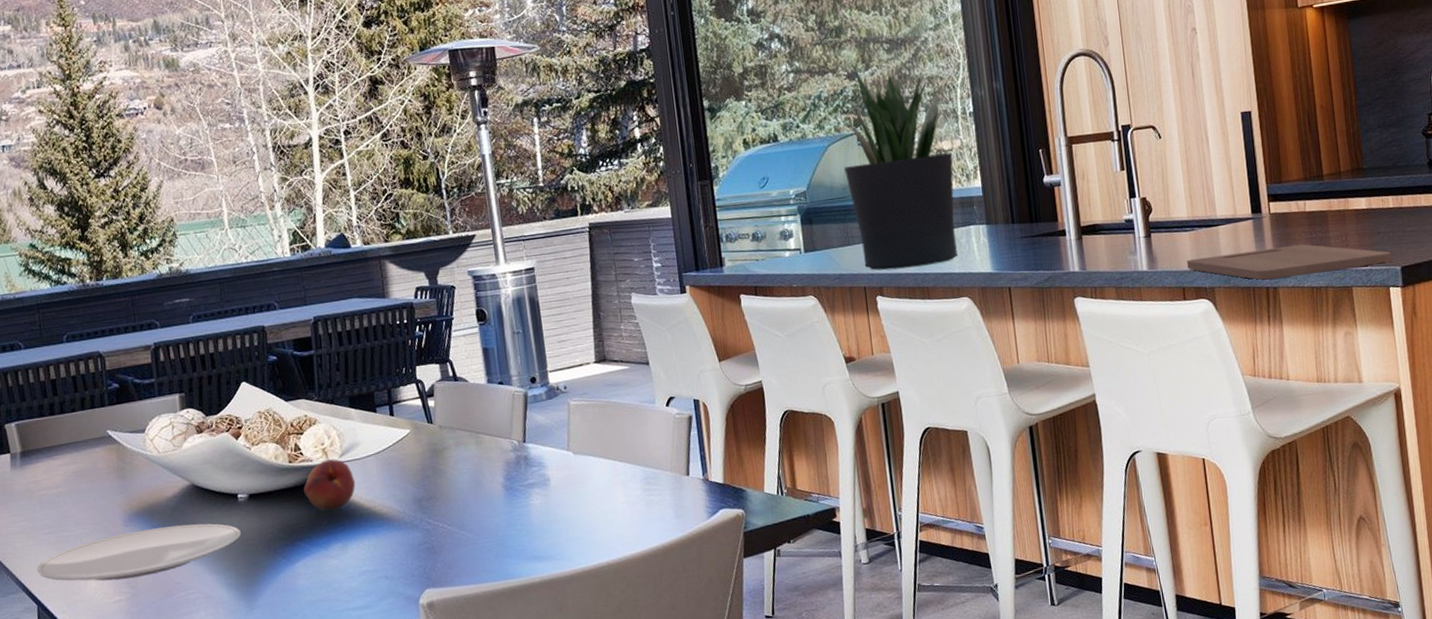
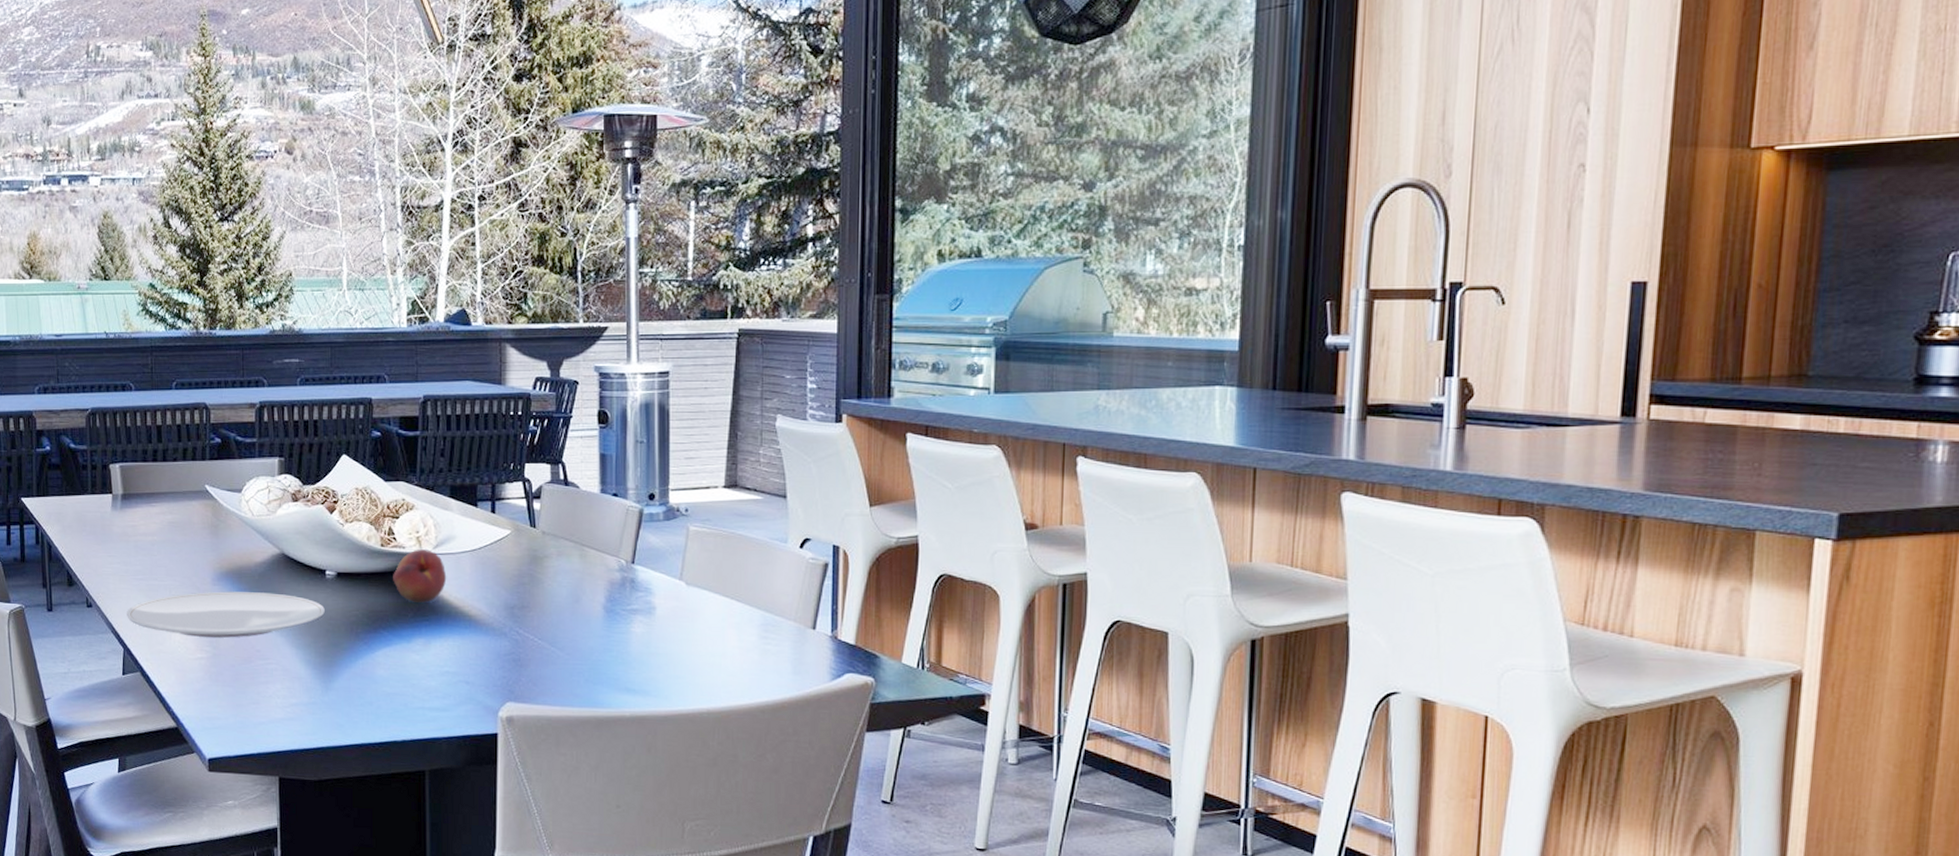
planter: present [841,66,957,271] -> none [1061,175,1207,428]
cutting board: present [1187,244,1393,281] -> none [1511,464,1828,506]

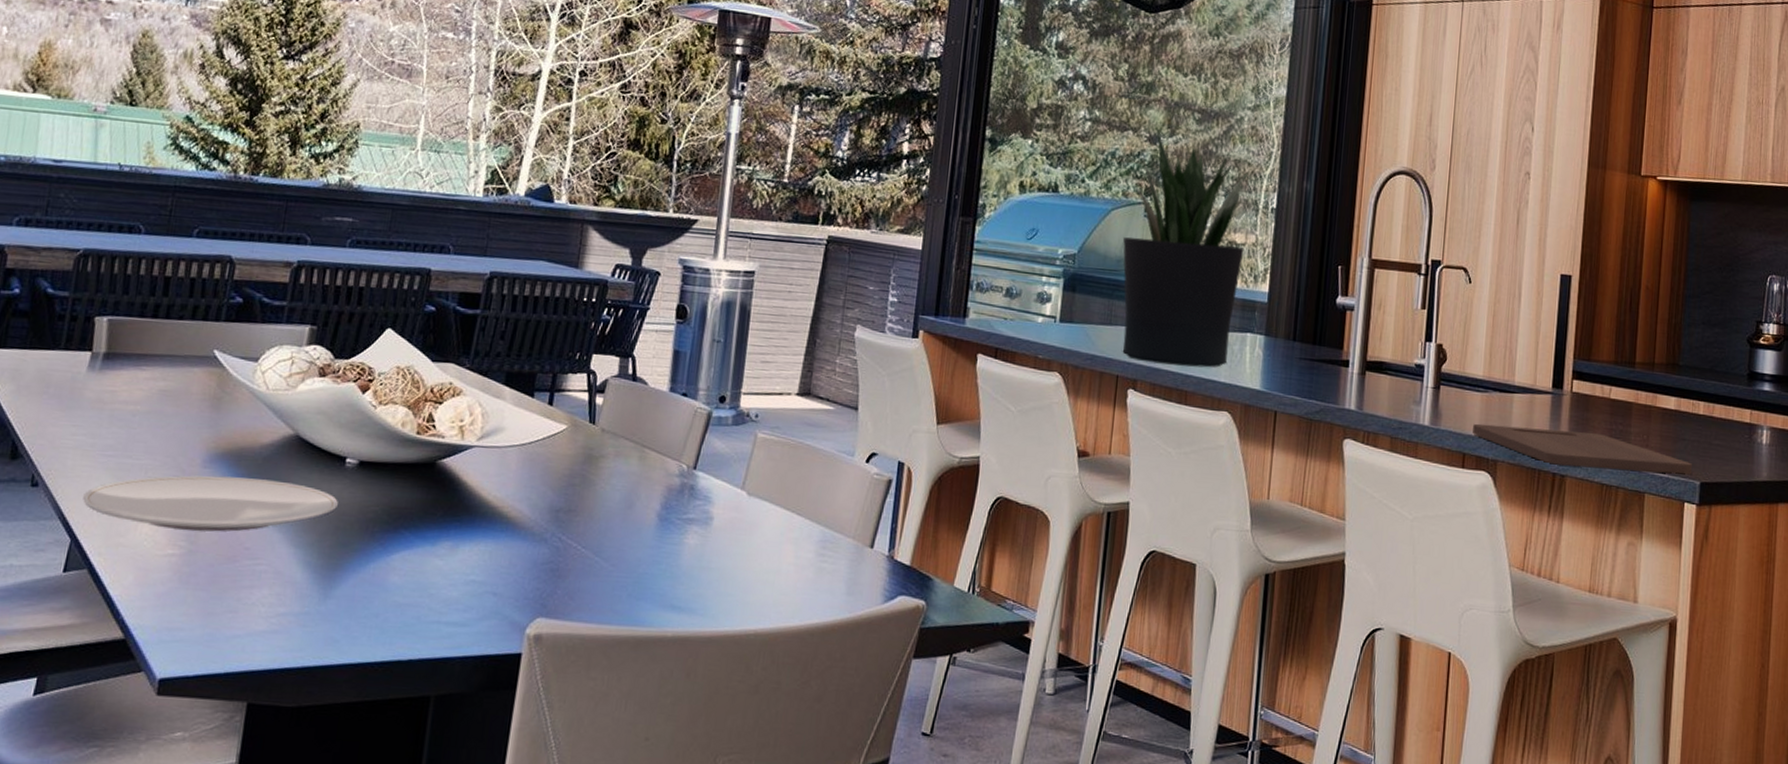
fruit: present [393,549,447,603] -> none [425,440,488,501]
planter: none [1061,175,1207,428] -> present [1123,130,1249,368]
cutting board: none [1511,464,1828,506] -> present [1472,423,1693,475]

